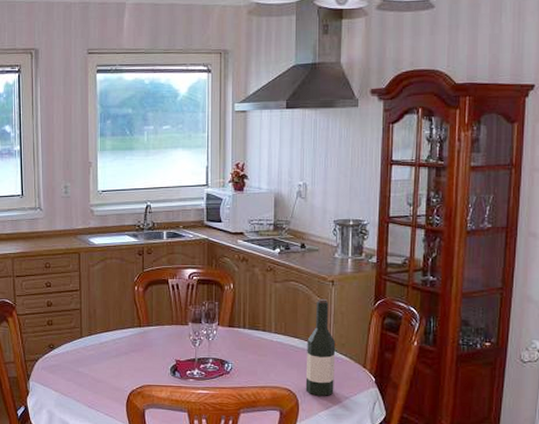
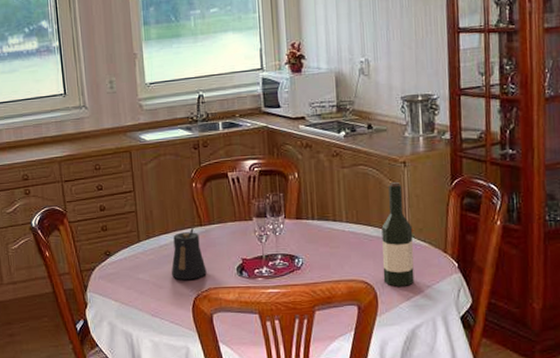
kettle: none [109,328,142,376] -> present [171,228,207,280]

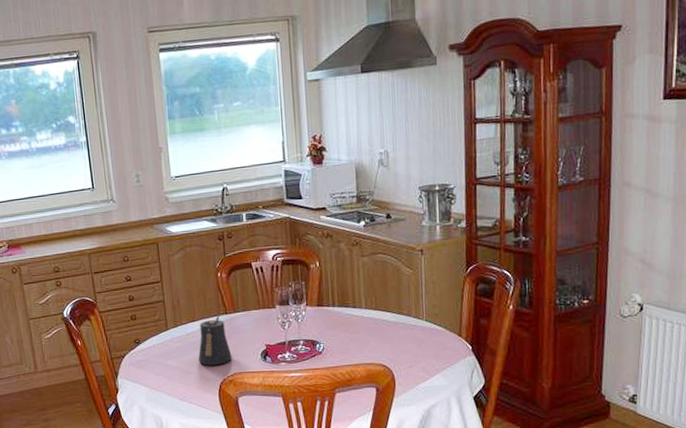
wine bottle: present [381,181,415,287] -> none [399,269,430,369]

